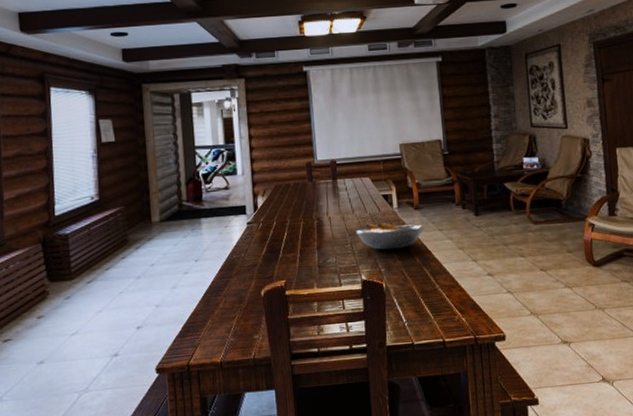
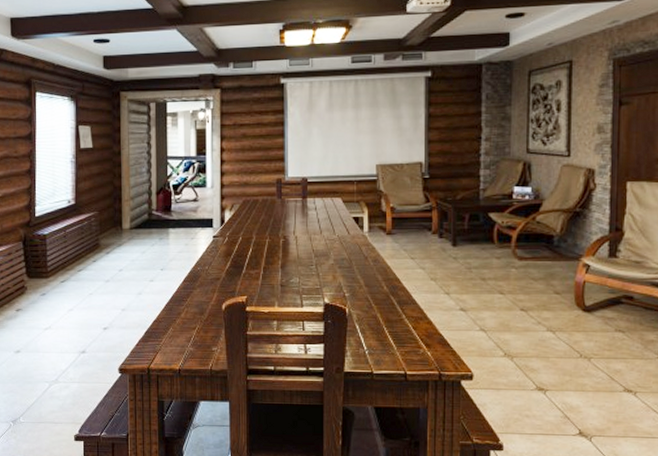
fruit bowl: present [355,222,424,250] -> none [322,245,394,275]

